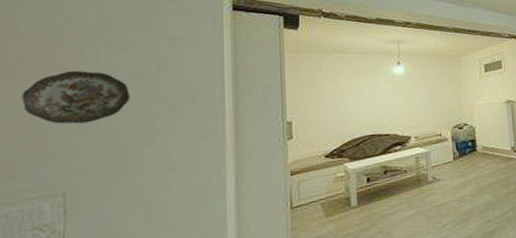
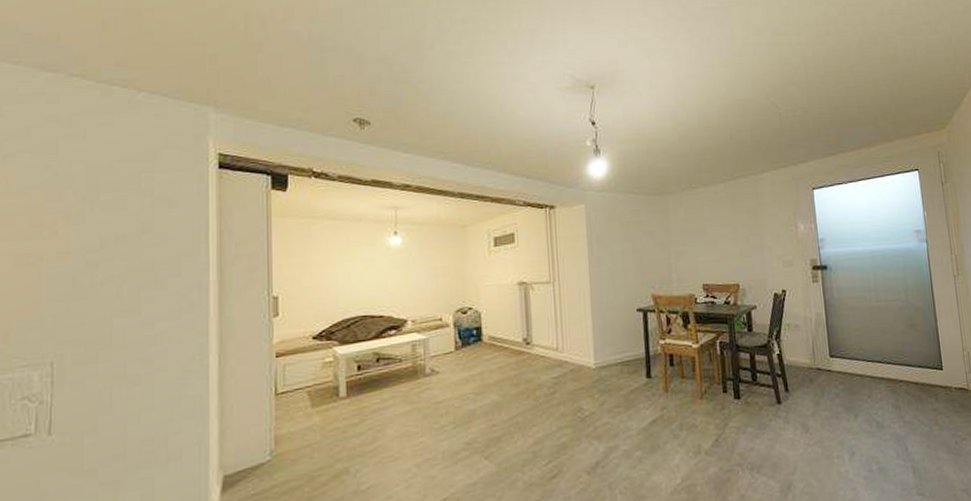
decorative plate: present [21,70,130,124] -> none [13,231,115,289]

